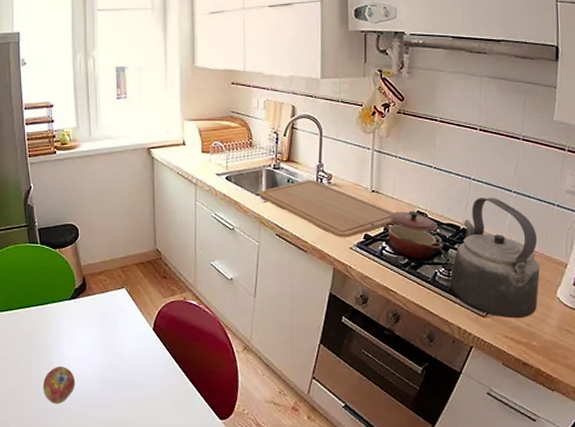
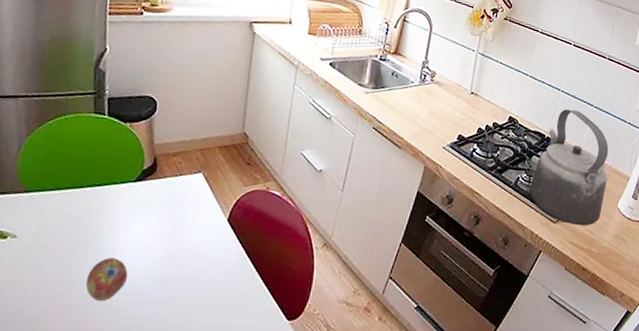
chopping board: present [258,180,395,238] -> none [360,74,489,137]
saucepan: present [383,211,444,261] -> none [477,115,529,166]

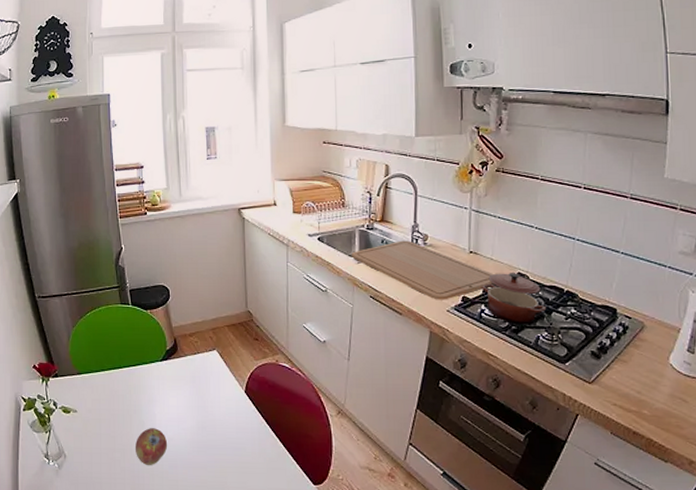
chopping board: none [360,74,489,137] -> present [351,240,494,300]
saucepan: none [477,115,529,166] -> present [482,273,547,325]
kettle: present [528,109,609,226] -> none [552,259,651,386]

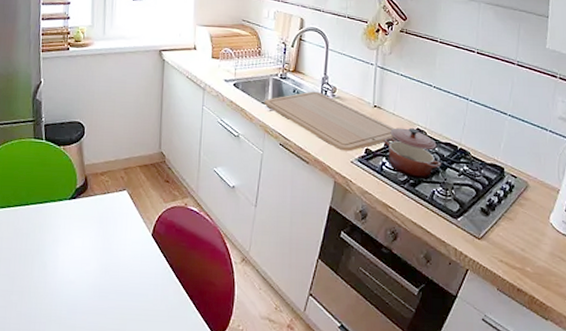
fruit: present [136,428,168,465] -> none [34,270,69,310]

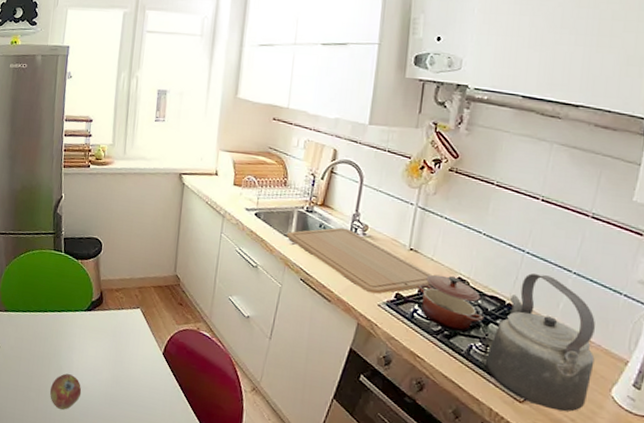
fruit: none [34,270,69,310] -> present [50,373,82,410]
kettle: none [446,119,534,243] -> present [484,273,595,412]

